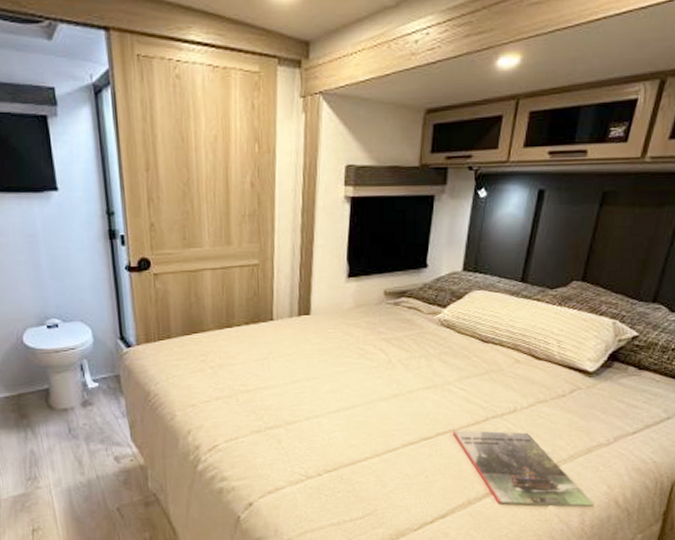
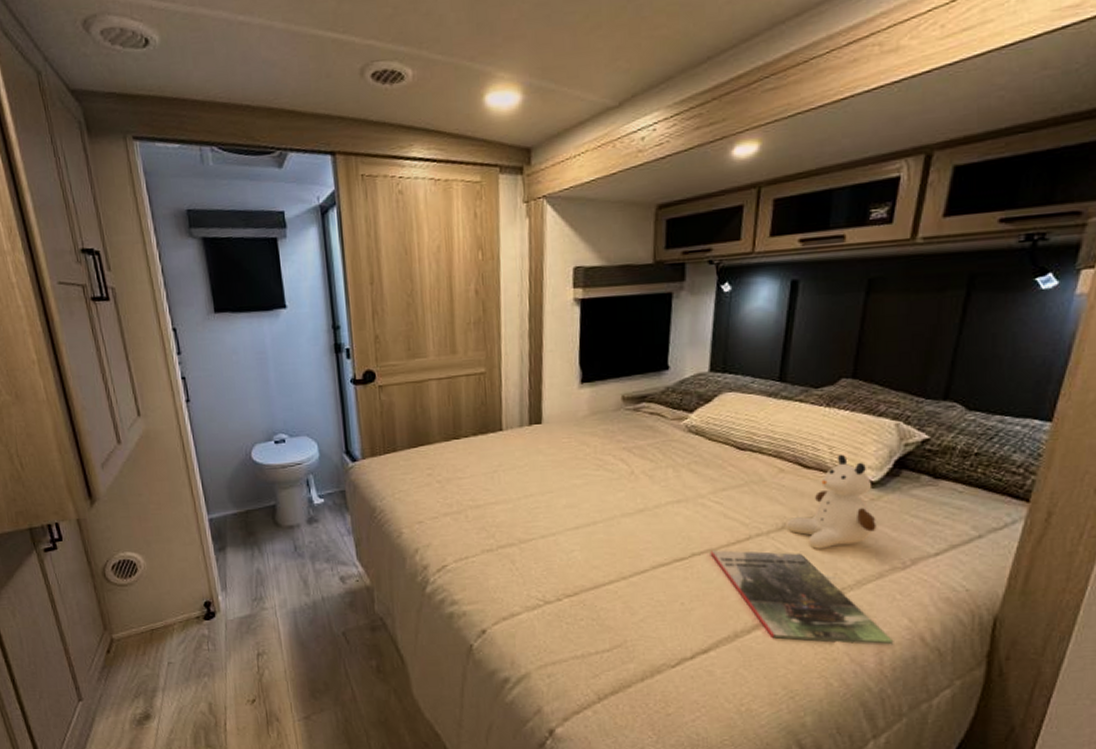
stuffed animal: none [517,347,591,429] -> present [786,454,878,549]

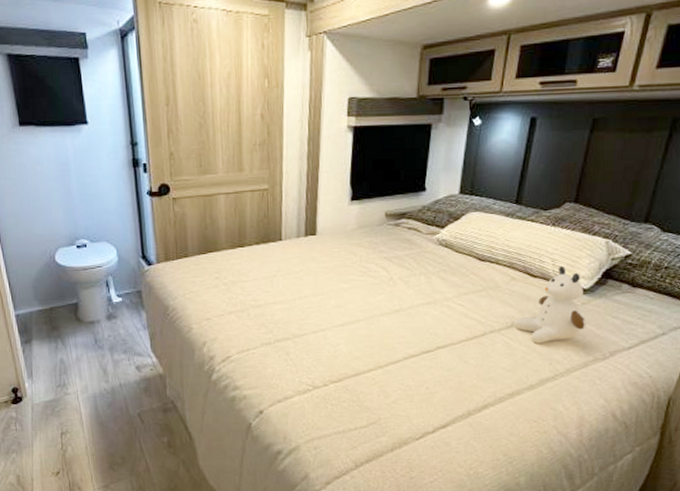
magazine: present [710,550,894,645] -> none [452,344,592,420]

